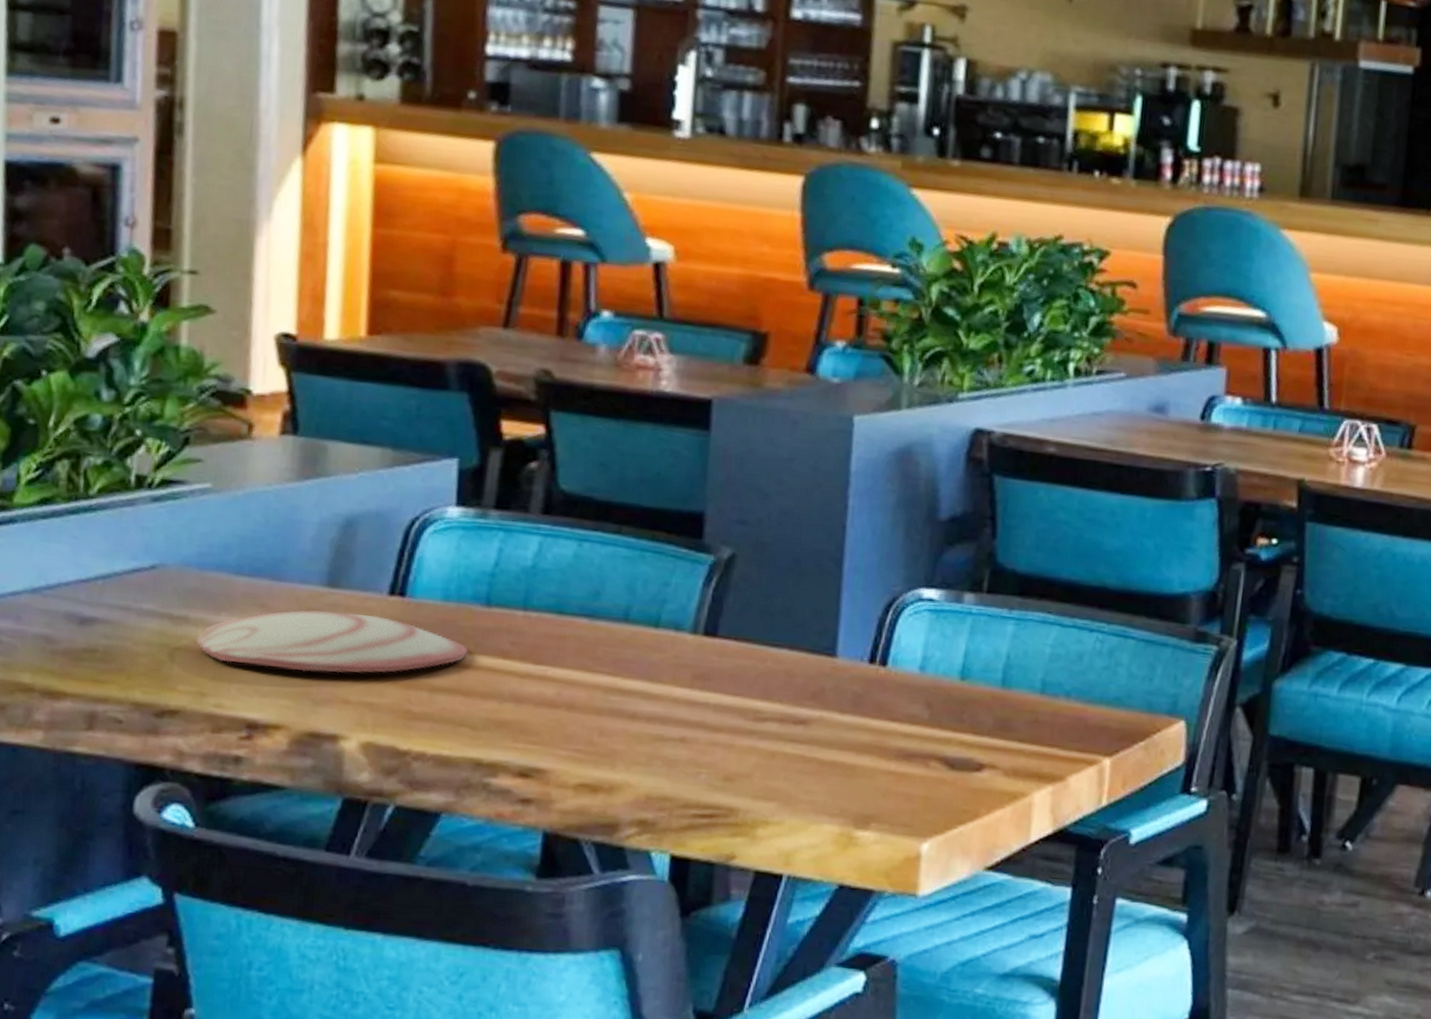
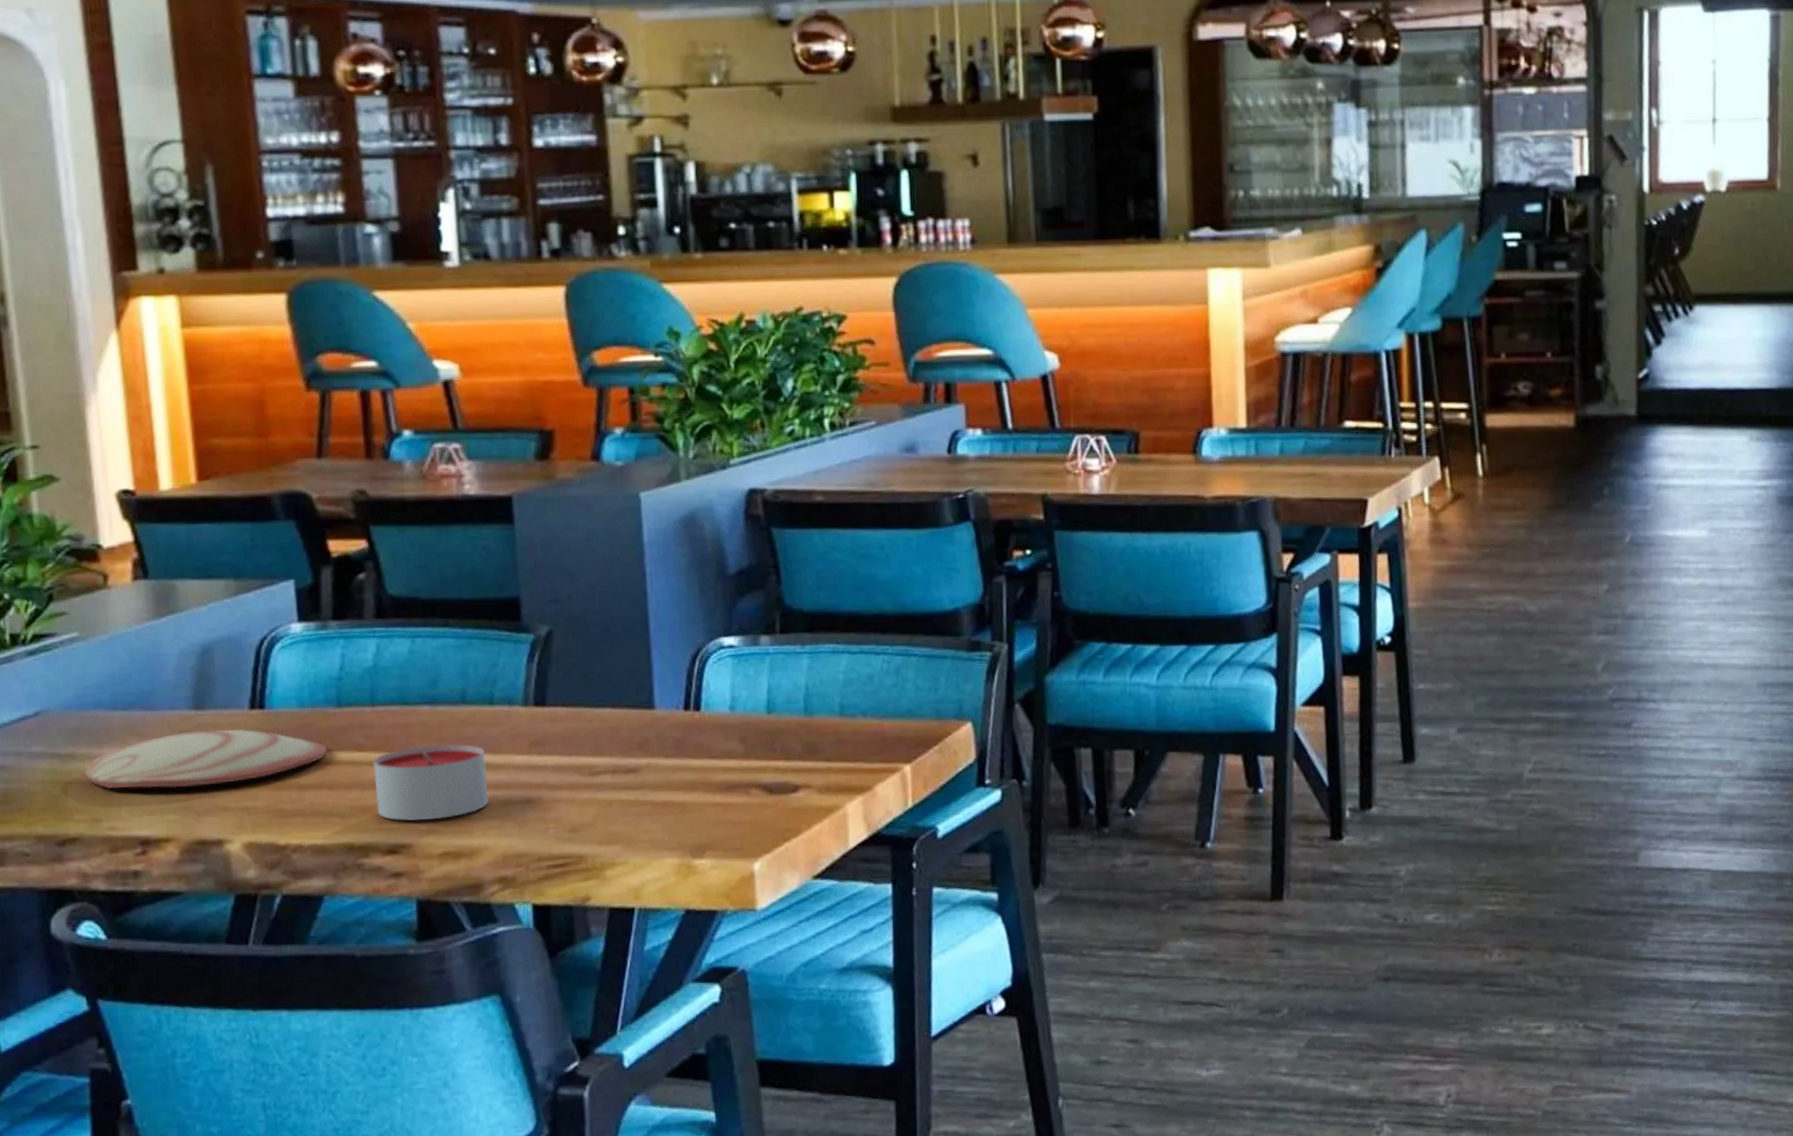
candle: none [514,661,642,746] -> present [373,743,489,821]

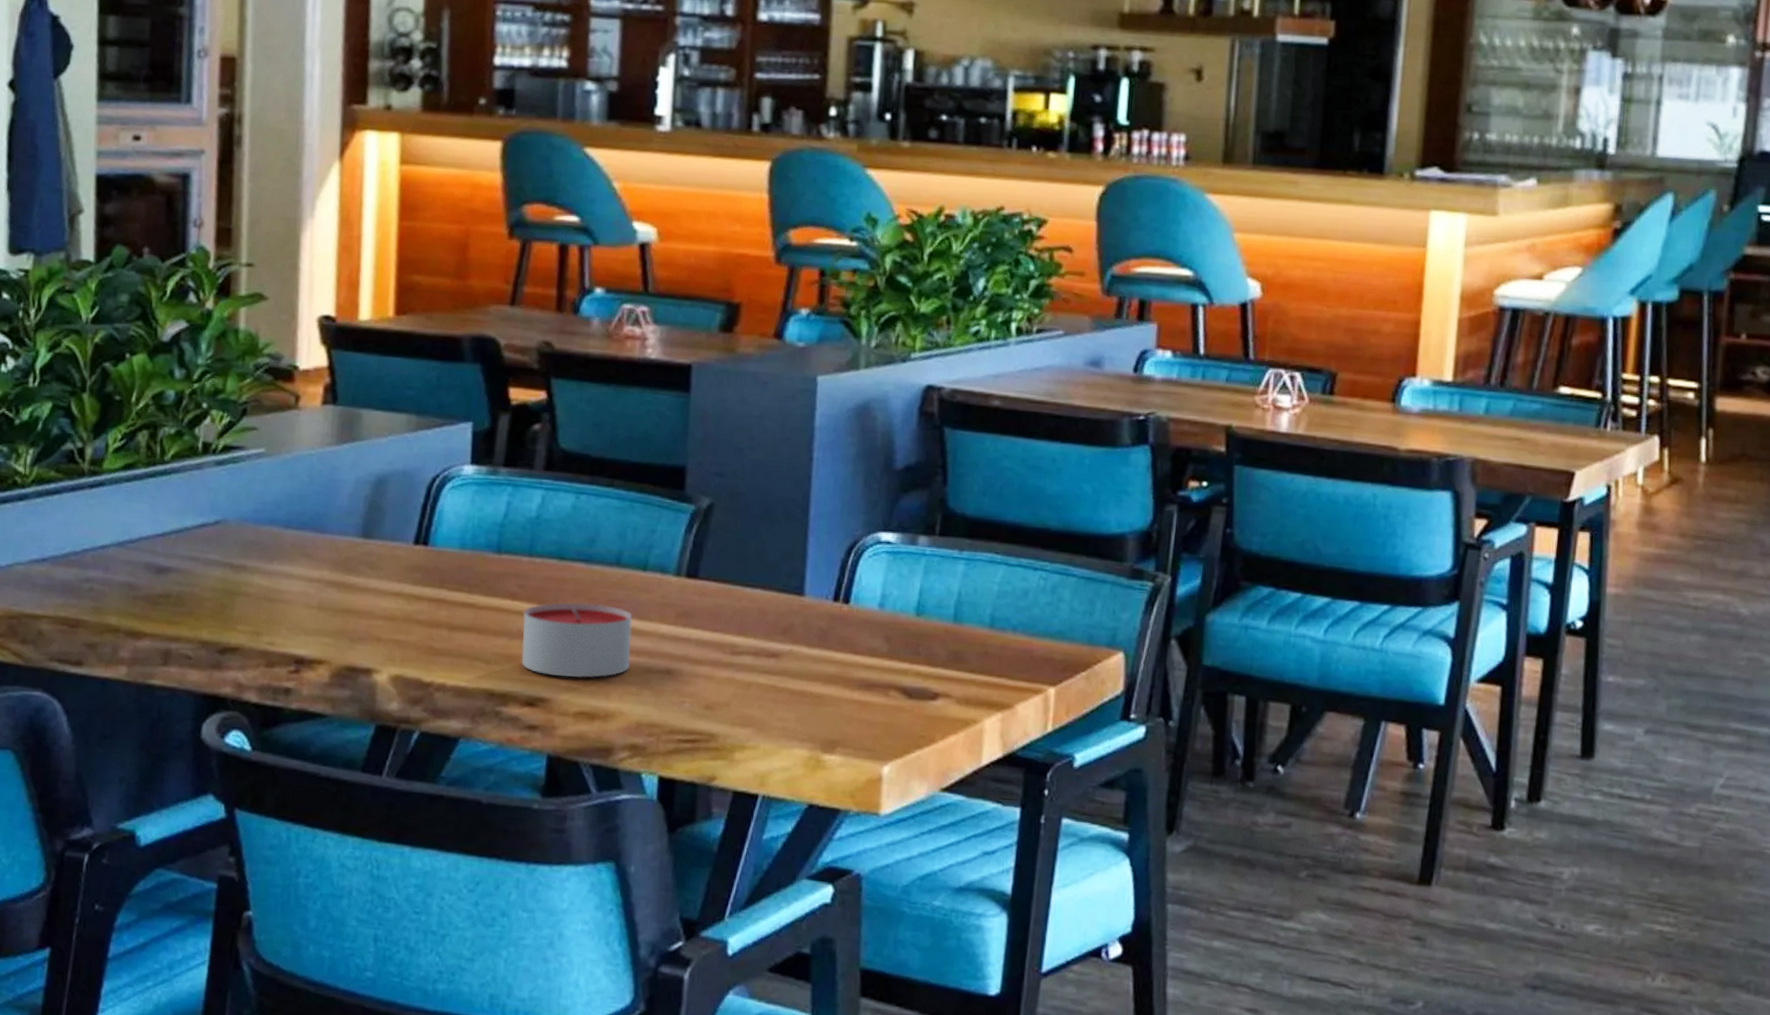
plate: present [85,728,328,789] -> none [253,558,482,614]

